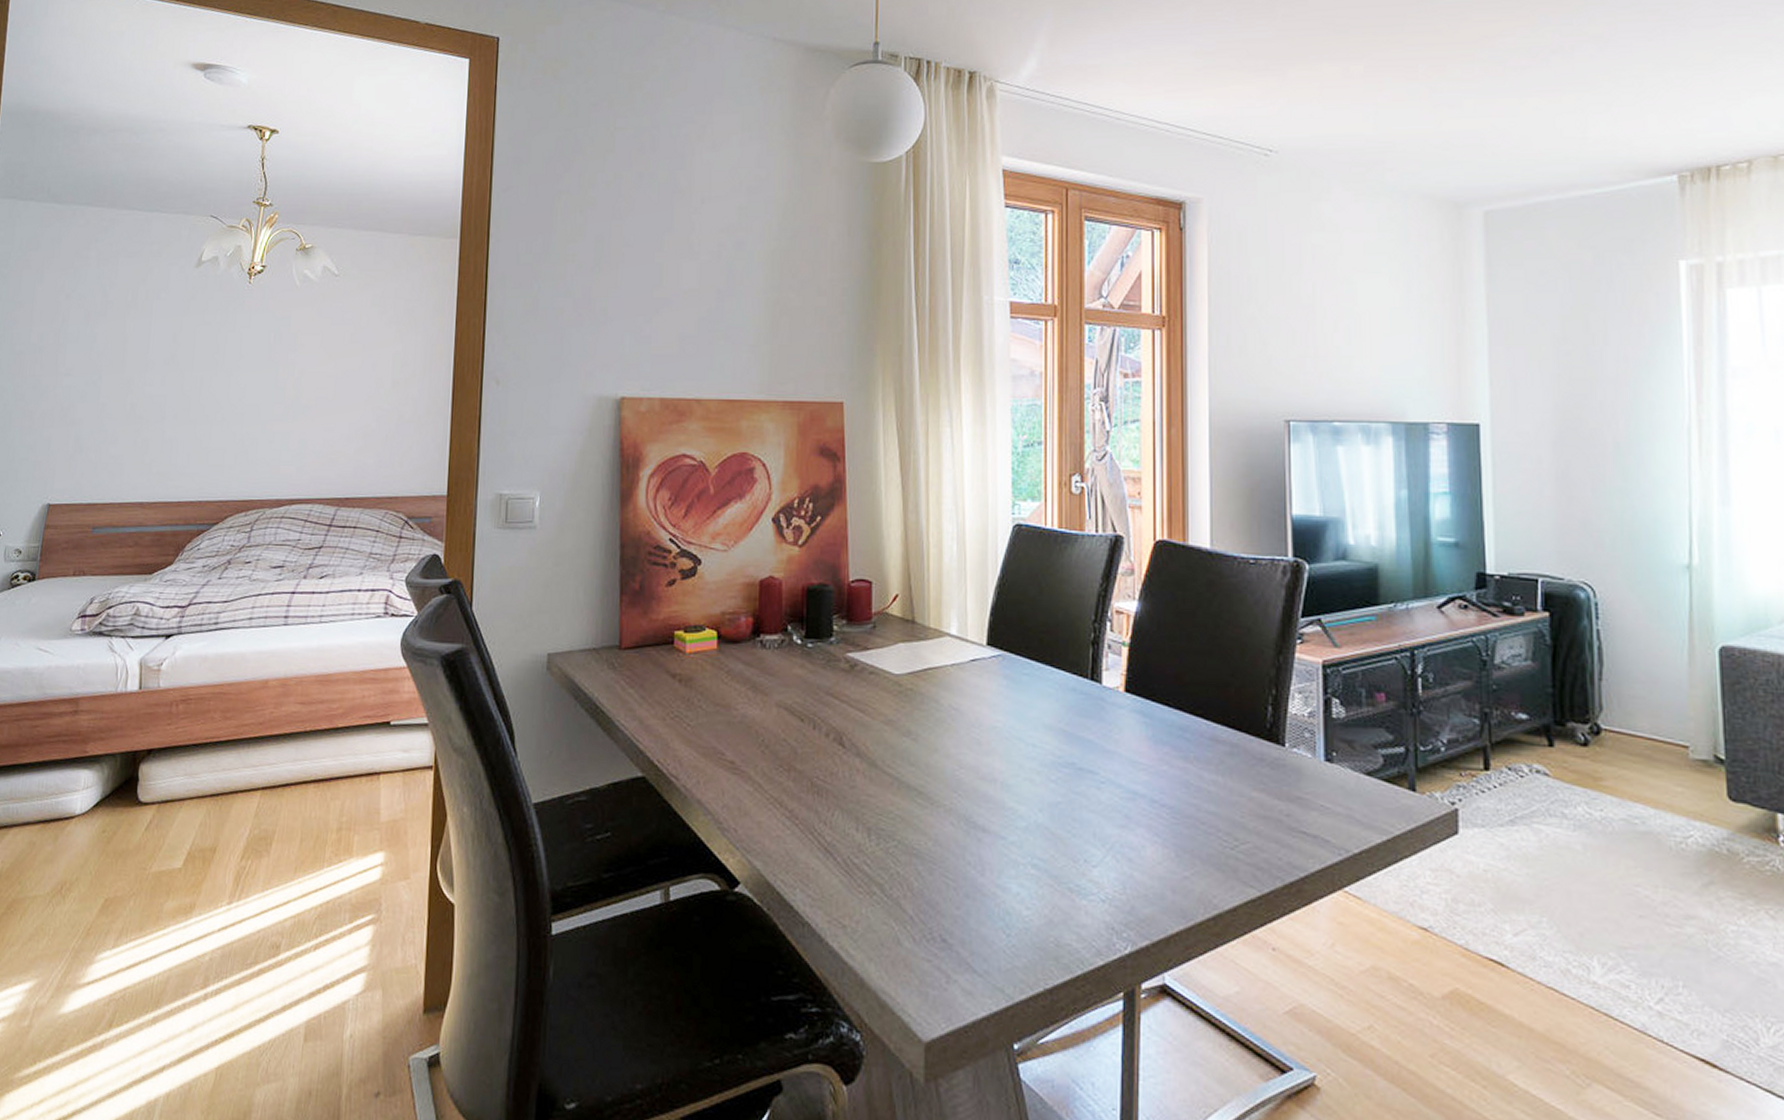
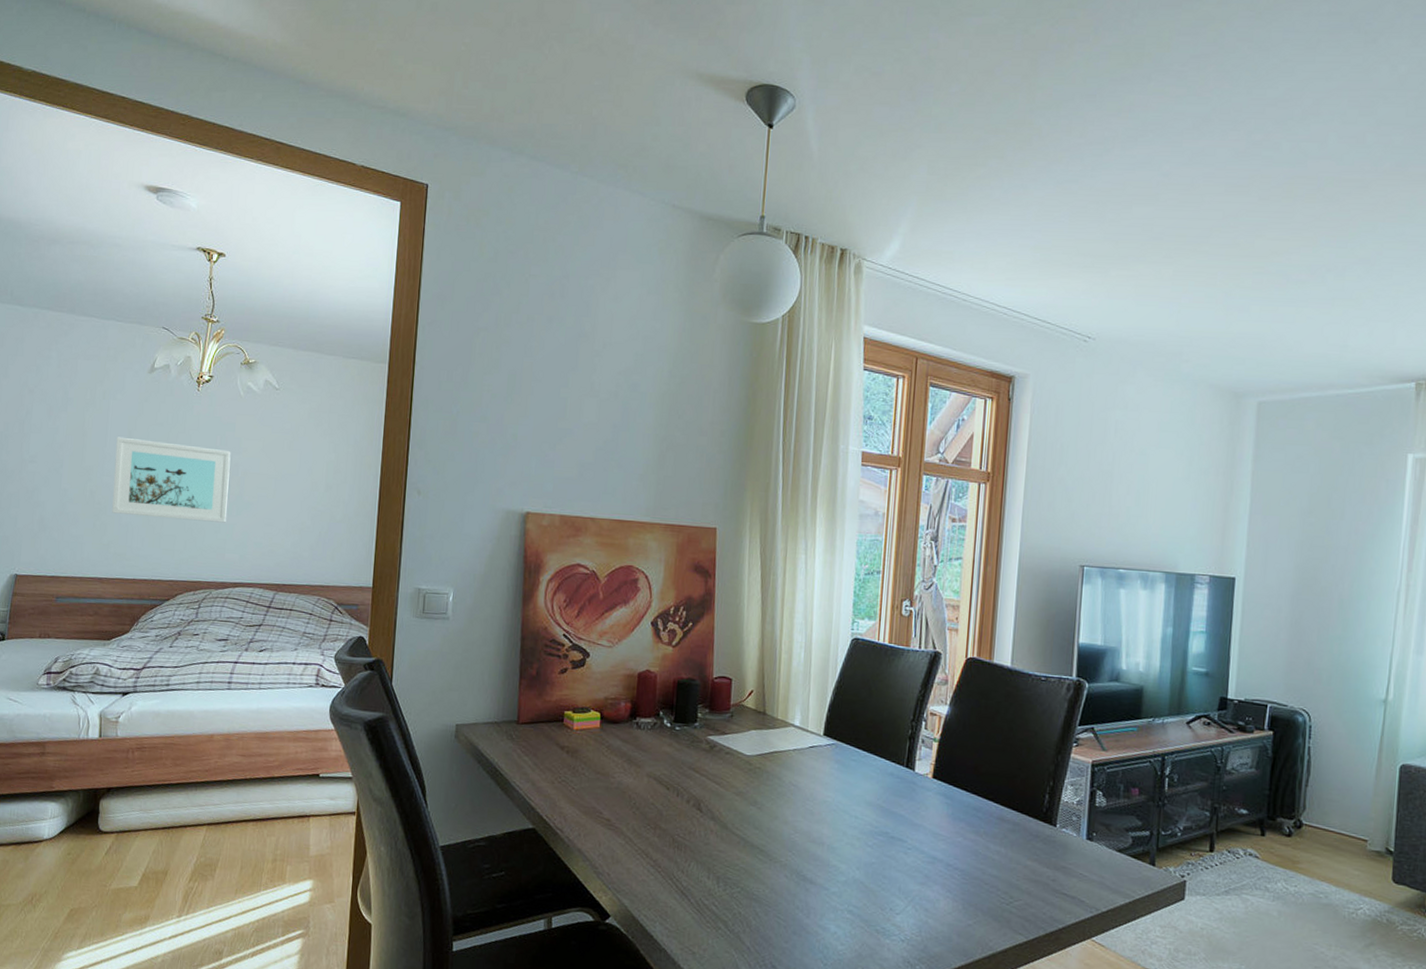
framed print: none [155,340,286,431] -> present [112,436,231,523]

